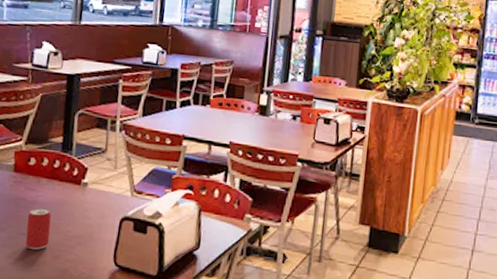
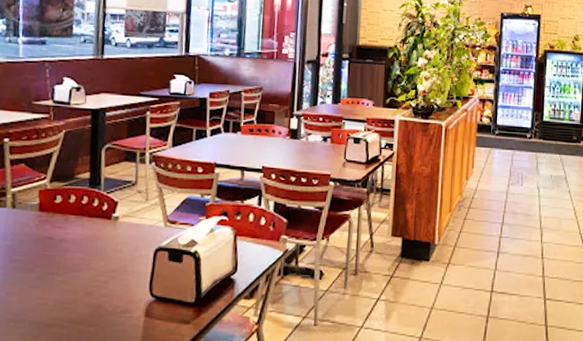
beer can: present [25,207,52,250] -> none [55,245,82,289]

